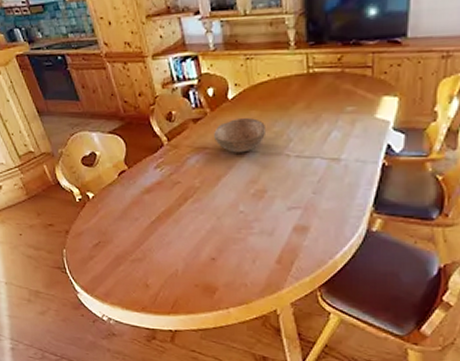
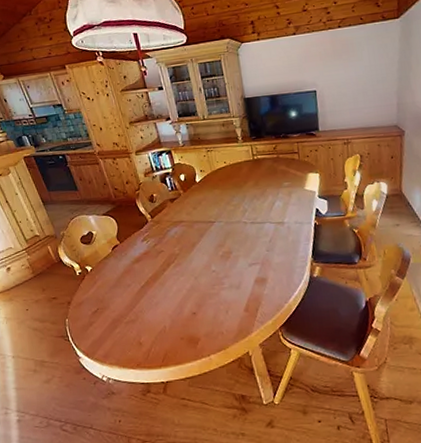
bowl: present [214,118,267,153] -> none [187,195,228,224]

